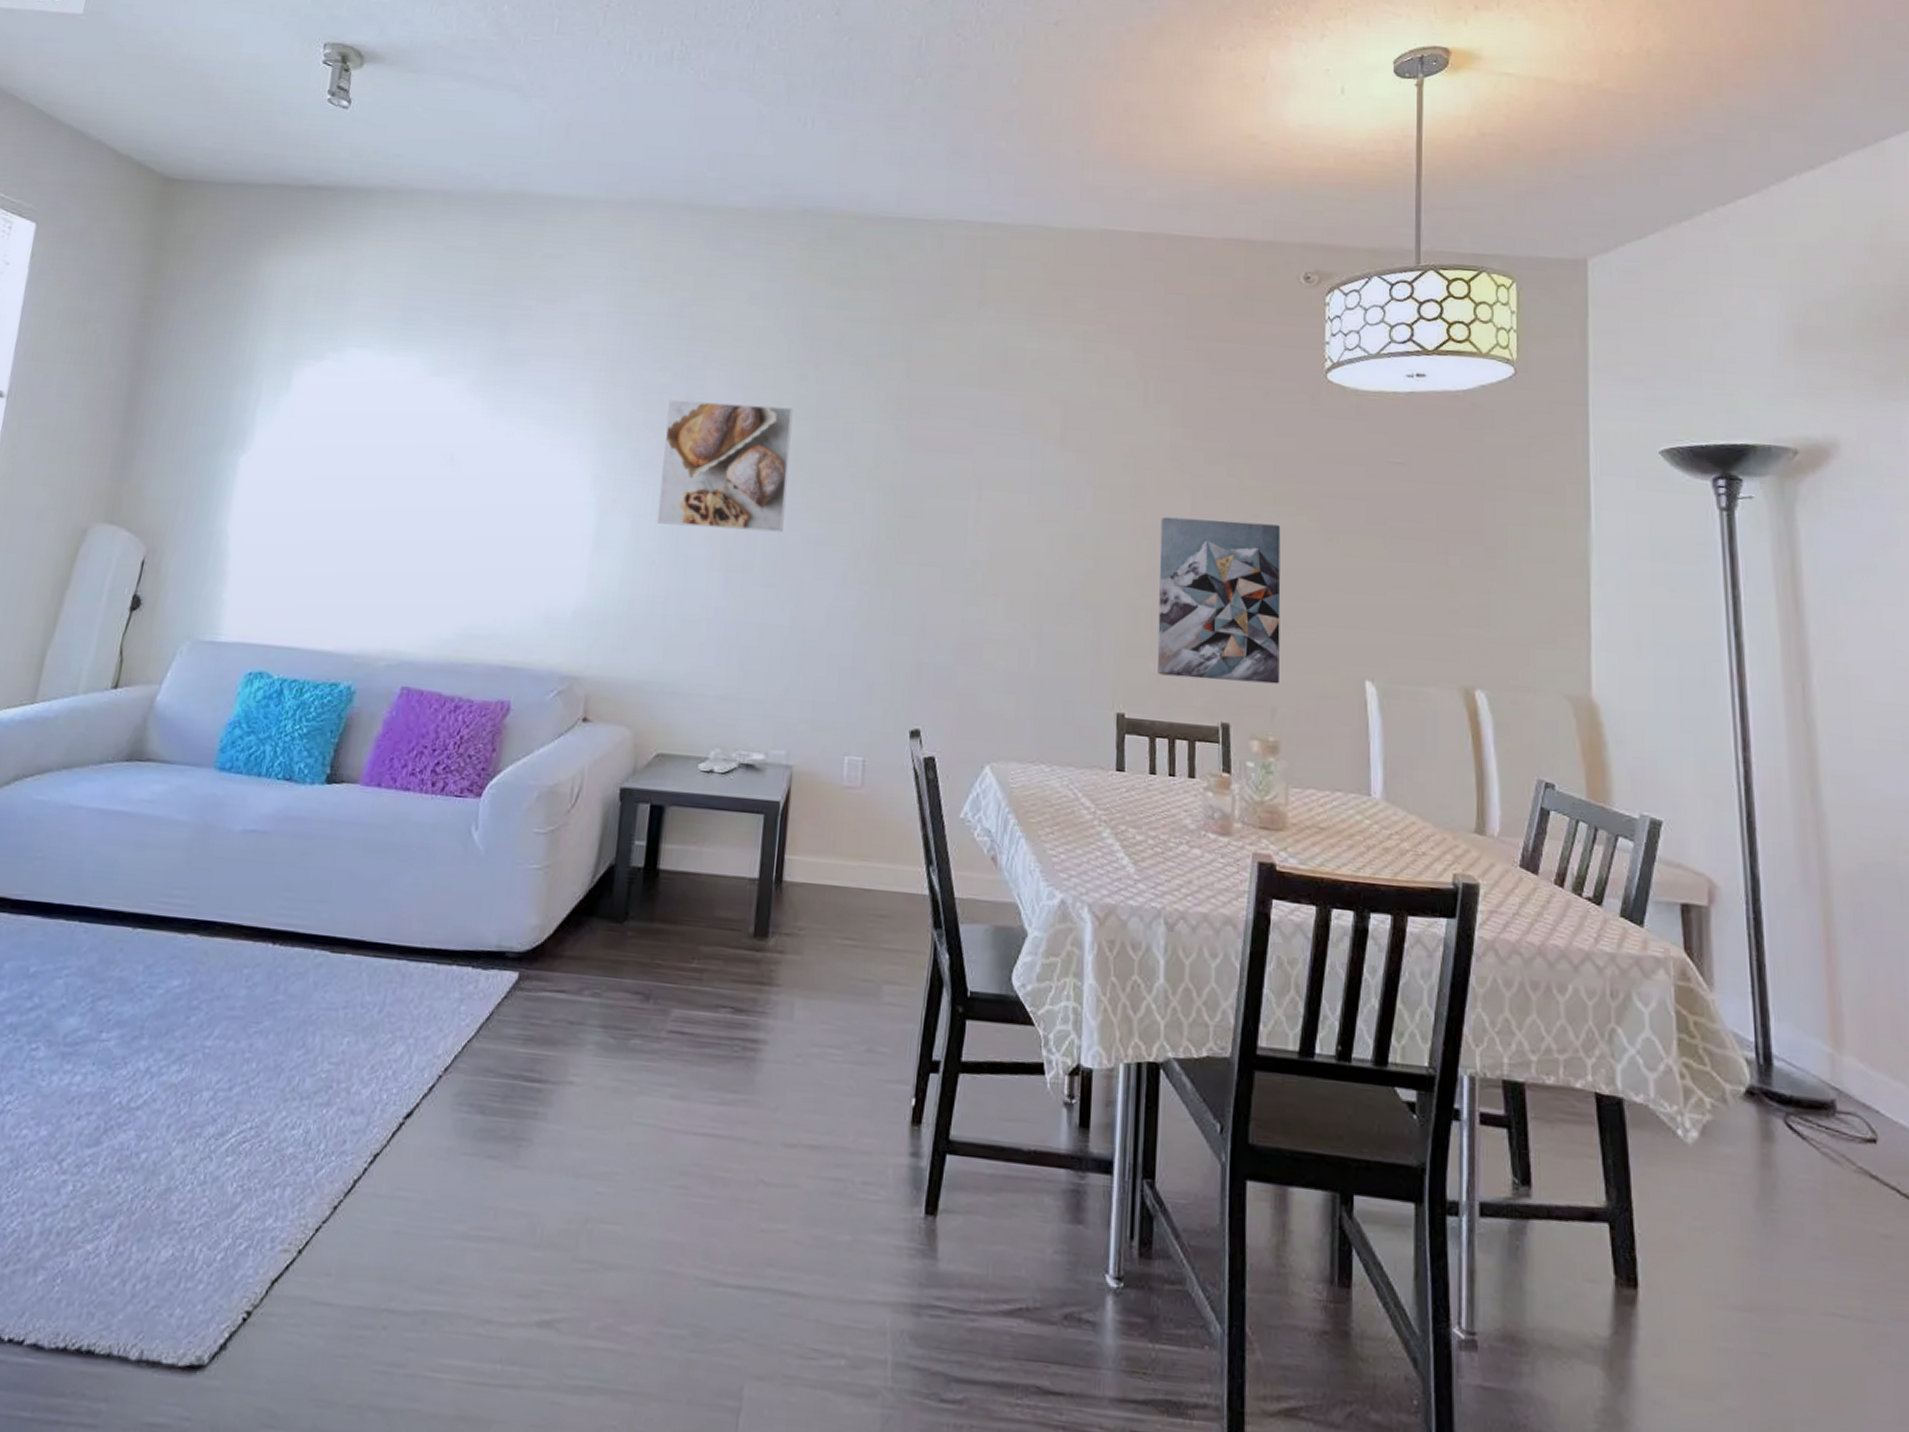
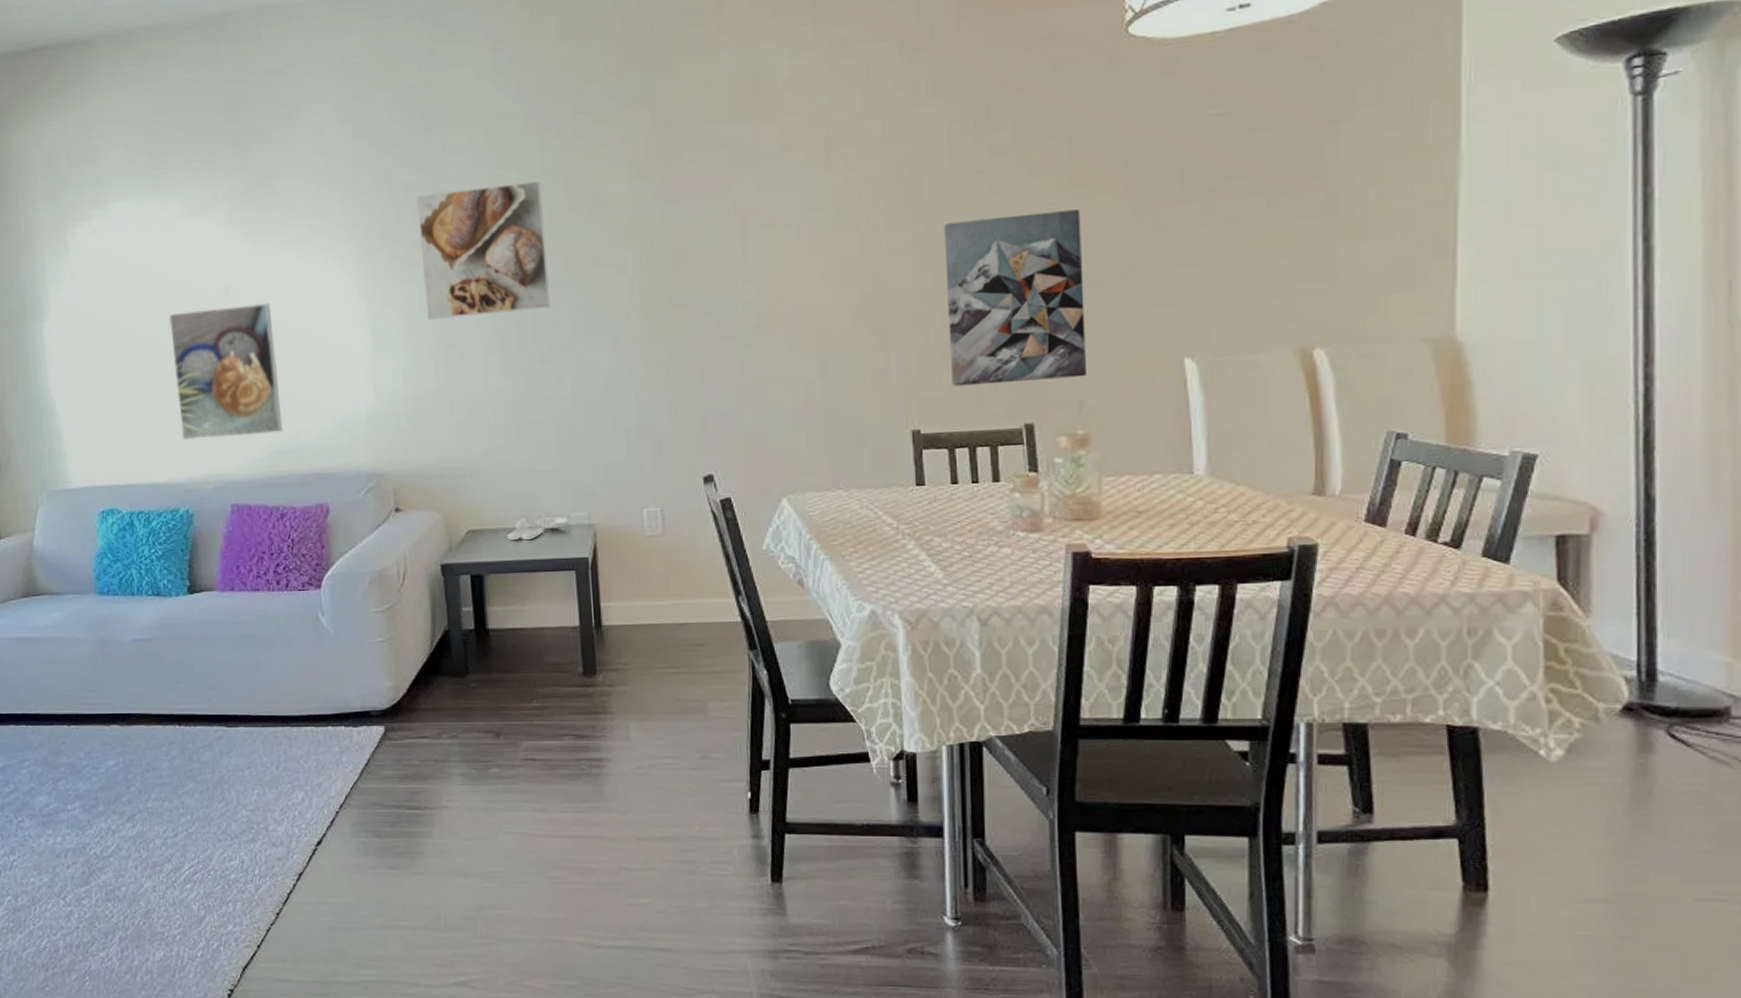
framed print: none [364,470,495,616] -> present [168,302,283,441]

